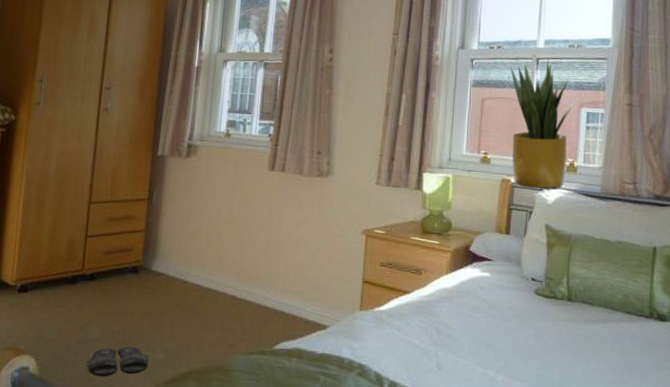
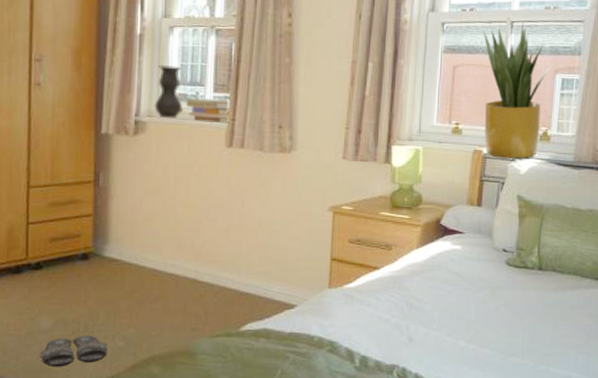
vase: none [206,94,232,143] -> present [154,65,183,118]
books: none [231,123,273,148] -> present [181,96,230,123]

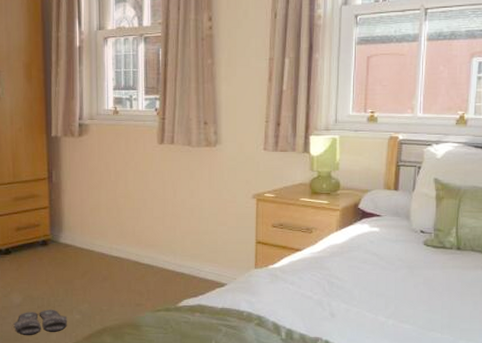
vase: present [154,65,183,118] -> none [94,73,119,120]
books: present [181,96,230,123] -> none [117,100,161,122]
planter: present [483,22,555,159] -> none [396,8,471,143]

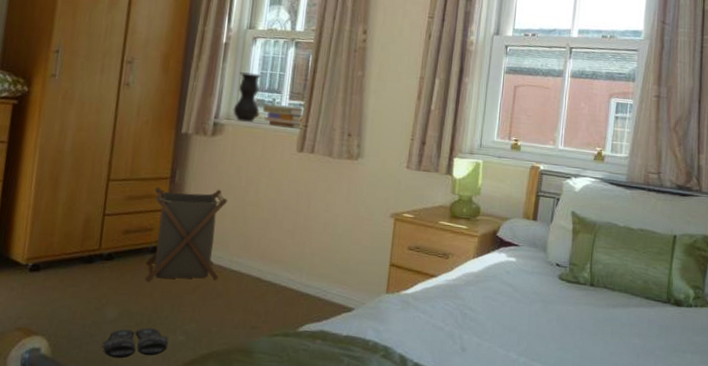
laundry basket: none [36,185,102,271] -> present [145,187,228,282]
vase: none [94,73,119,120] -> present [233,72,261,122]
books: none [117,100,161,122] -> present [259,102,303,129]

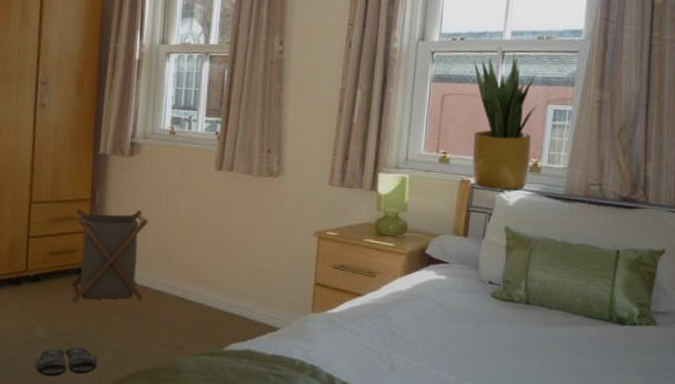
vase: present [233,72,261,122] -> none [149,89,176,141]
books: present [259,102,303,129] -> none [175,120,221,147]
planter: none [542,48,610,177] -> present [472,52,547,190]

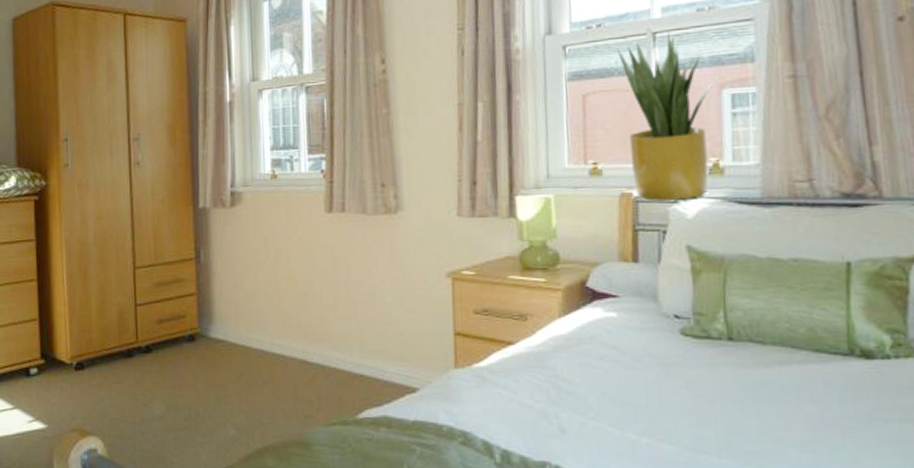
slippers: present [35,346,98,376] -> none [155,421,220,455]
laundry basket: present [71,208,149,303] -> none [181,265,261,373]

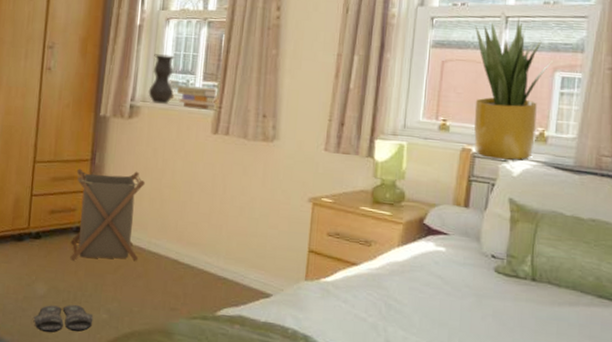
slippers: none [155,421,220,455] -> present [33,304,94,332]
laundry basket: none [181,265,261,373] -> present [70,168,146,261]
vase: none [249,130,278,186] -> present [148,54,175,104]
books: none [276,161,328,188] -> present [173,84,217,111]

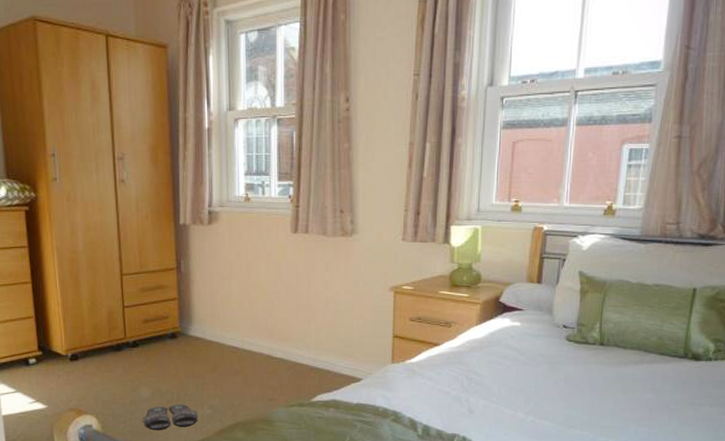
laundry basket: present [70,168,146,261] -> none [164,275,233,364]
vase: present [148,54,175,104] -> none [225,157,250,207]
books: present [173,84,217,111] -> none [249,186,294,210]
planter: present [474,17,554,160] -> none [544,90,622,234]

